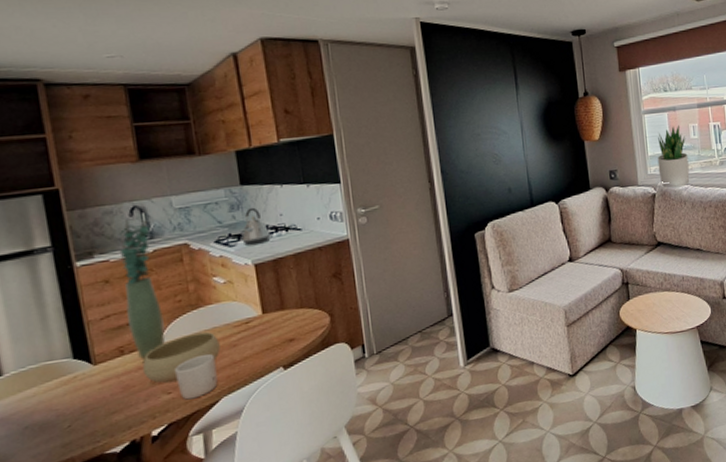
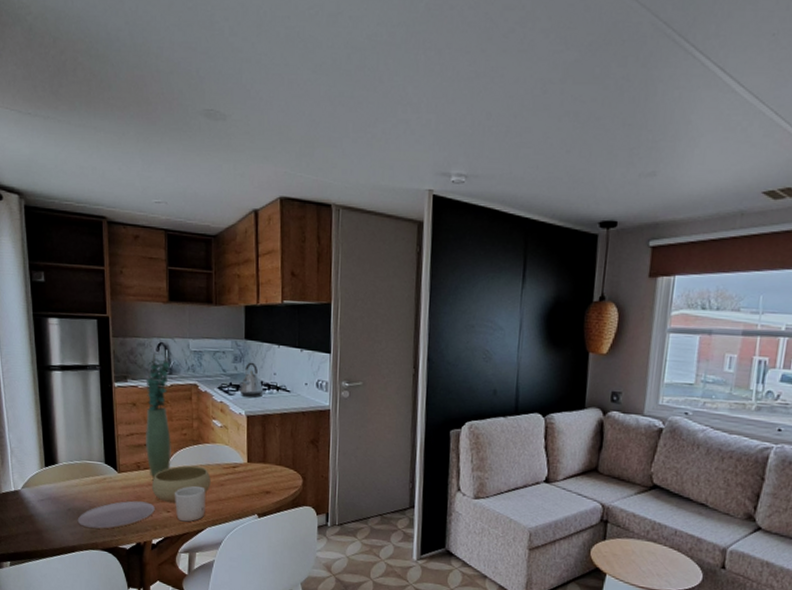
plate: none [40,389,151,443] -> present [77,500,155,529]
planter: present [657,124,690,189] -> none [672,352,717,428]

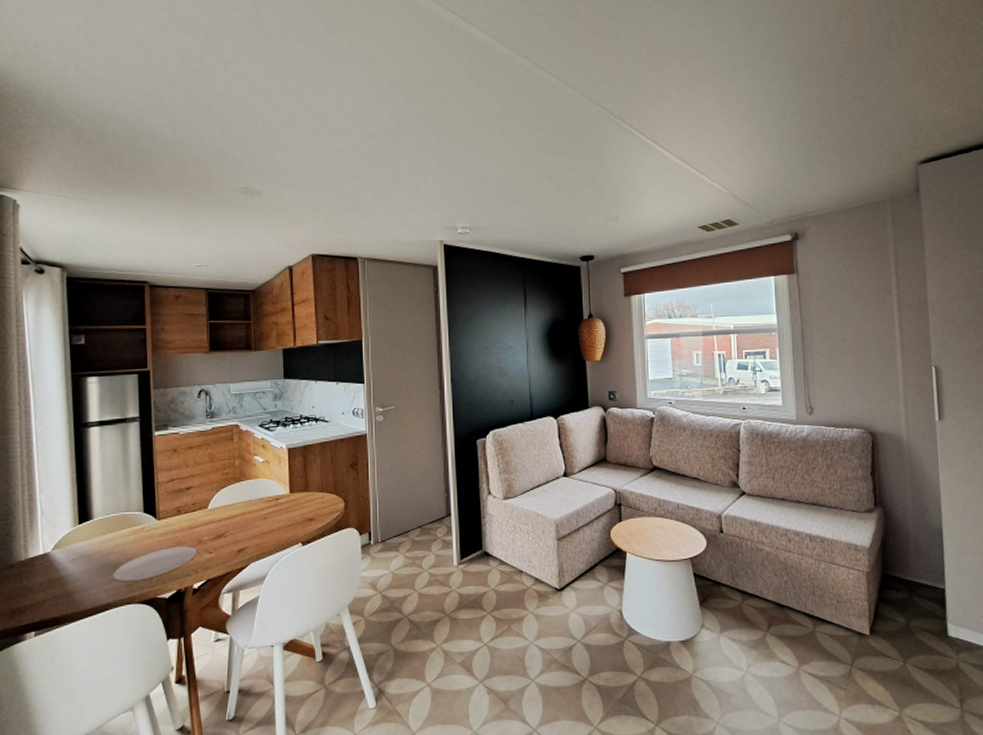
vase: present [146,354,171,481] -> none [187,401,213,524]
bowl: present [151,466,211,504] -> none [192,504,254,544]
mug: present [174,485,205,522] -> none [216,522,249,561]
kettle: present [240,362,264,398] -> none [280,398,303,432]

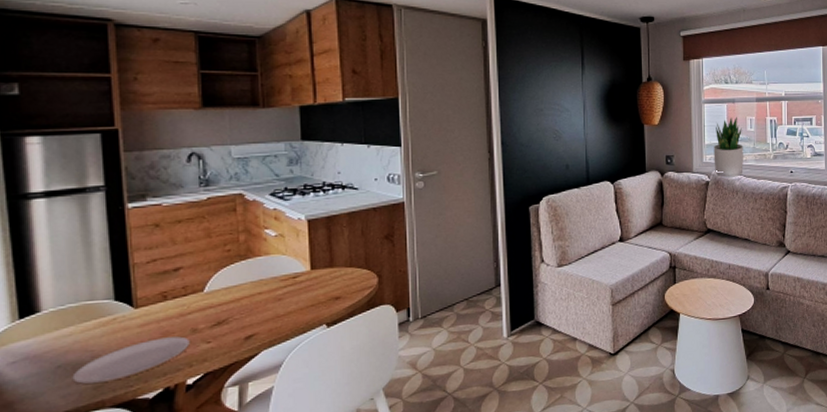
planter: none [658,351,691,414] -> present [713,116,743,178]

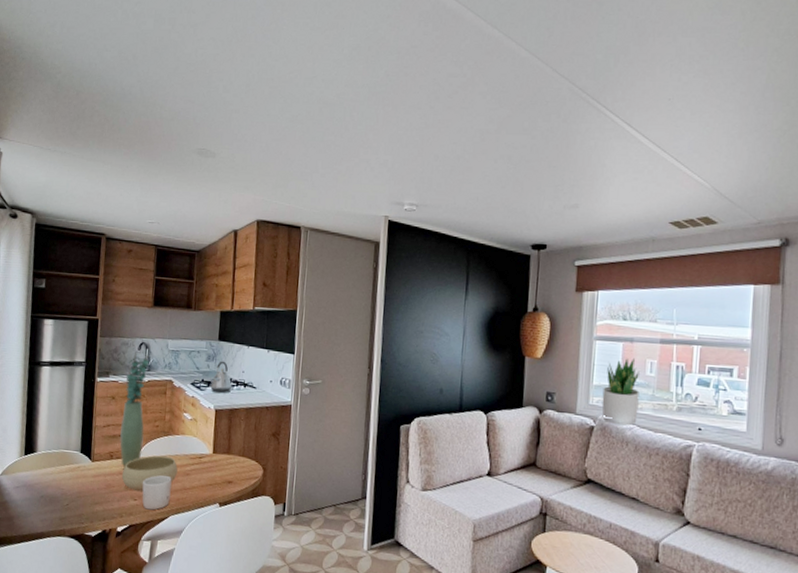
plate: present [72,336,190,384] -> none [48,488,123,516]
vase: none [172,166,211,310] -> present [120,353,149,470]
bowl: none [183,284,265,332] -> present [121,456,178,492]
mug: none [215,305,259,351] -> present [142,475,172,510]
kettle: none [297,163,327,201] -> present [210,361,232,394]

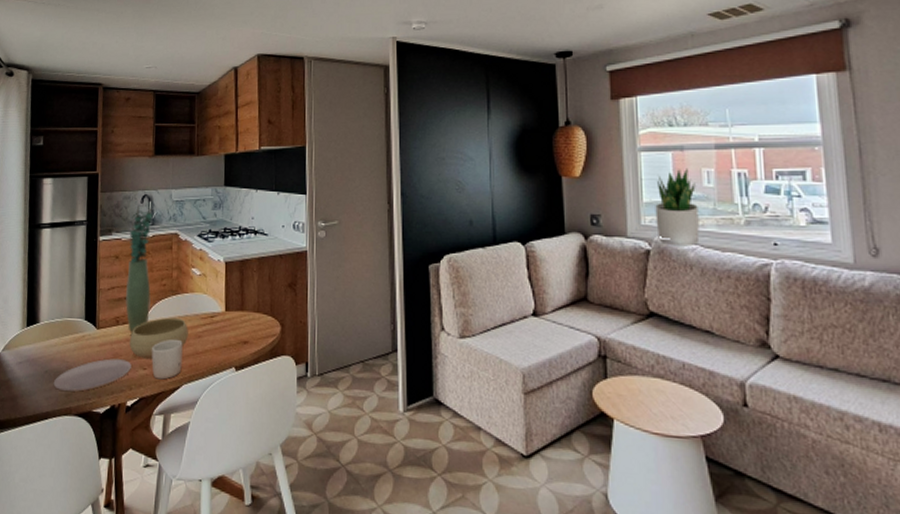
plate: none [48,488,123,516] -> present [53,358,132,392]
kettle: present [210,361,232,394] -> none [218,208,242,244]

